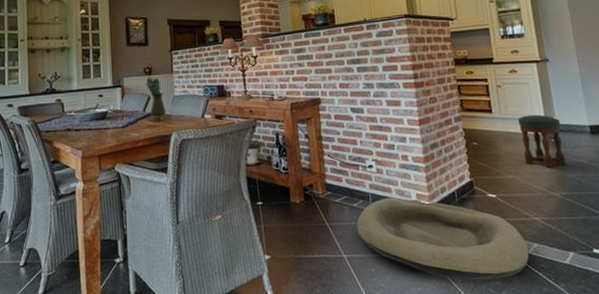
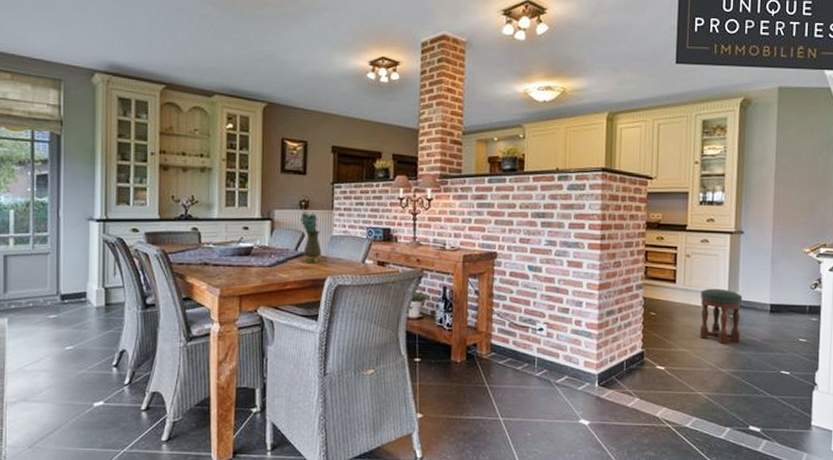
dog bed: present [356,197,529,280] -> none [518,363,687,450]

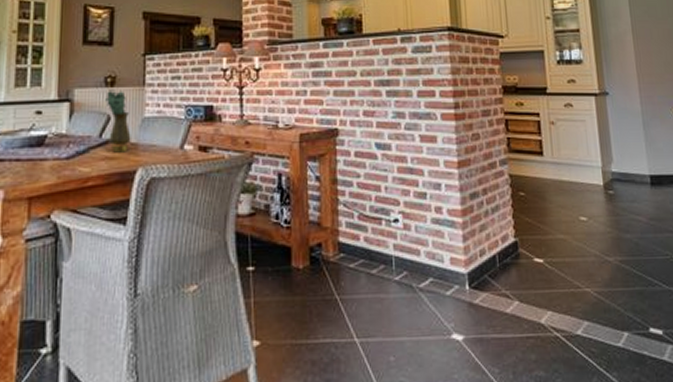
stool: present [699,288,743,344] -> none [572,160,623,226]

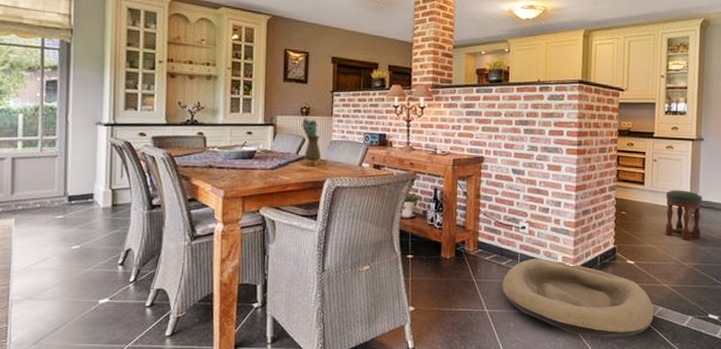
dog bed: none [374,262,578,370] -> present [502,258,654,338]
stool: none [572,160,623,226] -> present [665,190,703,240]

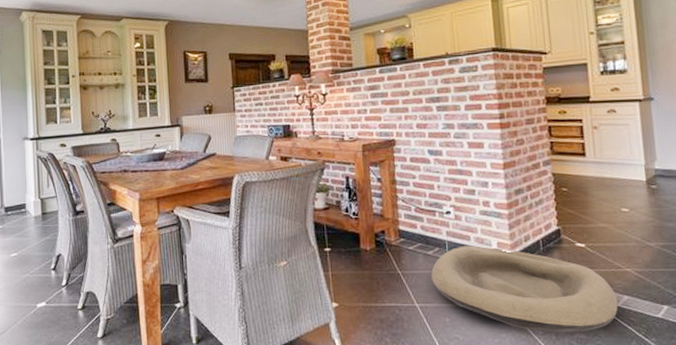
vase: present [301,116,321,167] -> none [206,114,228,164]
stool: present [665,190,703,240] -> none [615,158,666,216]

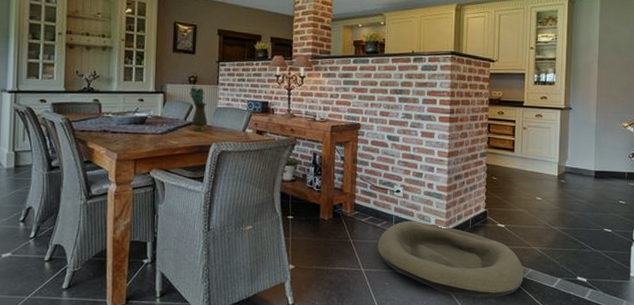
vase: none [206,114,228,164] -> present [189,85,208,132]

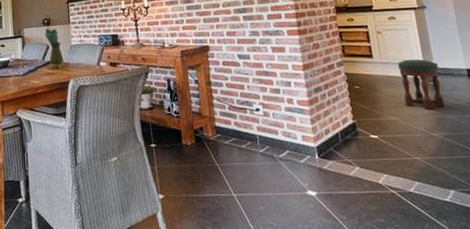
dog bed: present [378,221,524,298] -> none [245,139,411,218]
stool: none [534,156,571,205] -> present [398,59,445,110]

